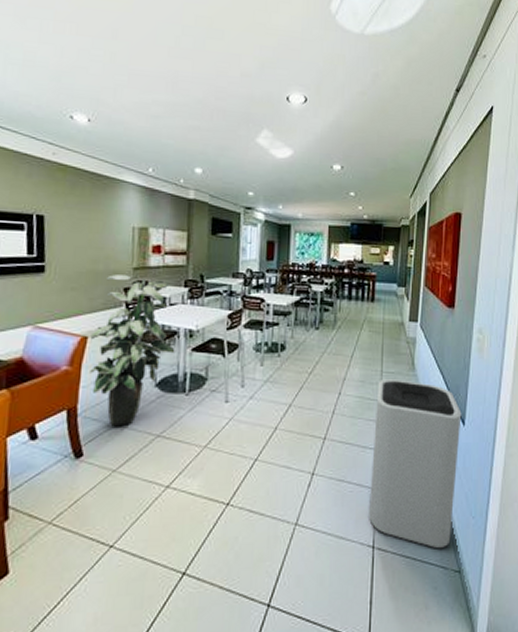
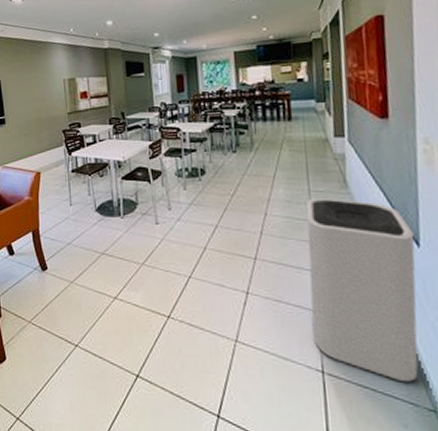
indoor plant: present [89,275,175,427] -> none [42,119,108,246]

